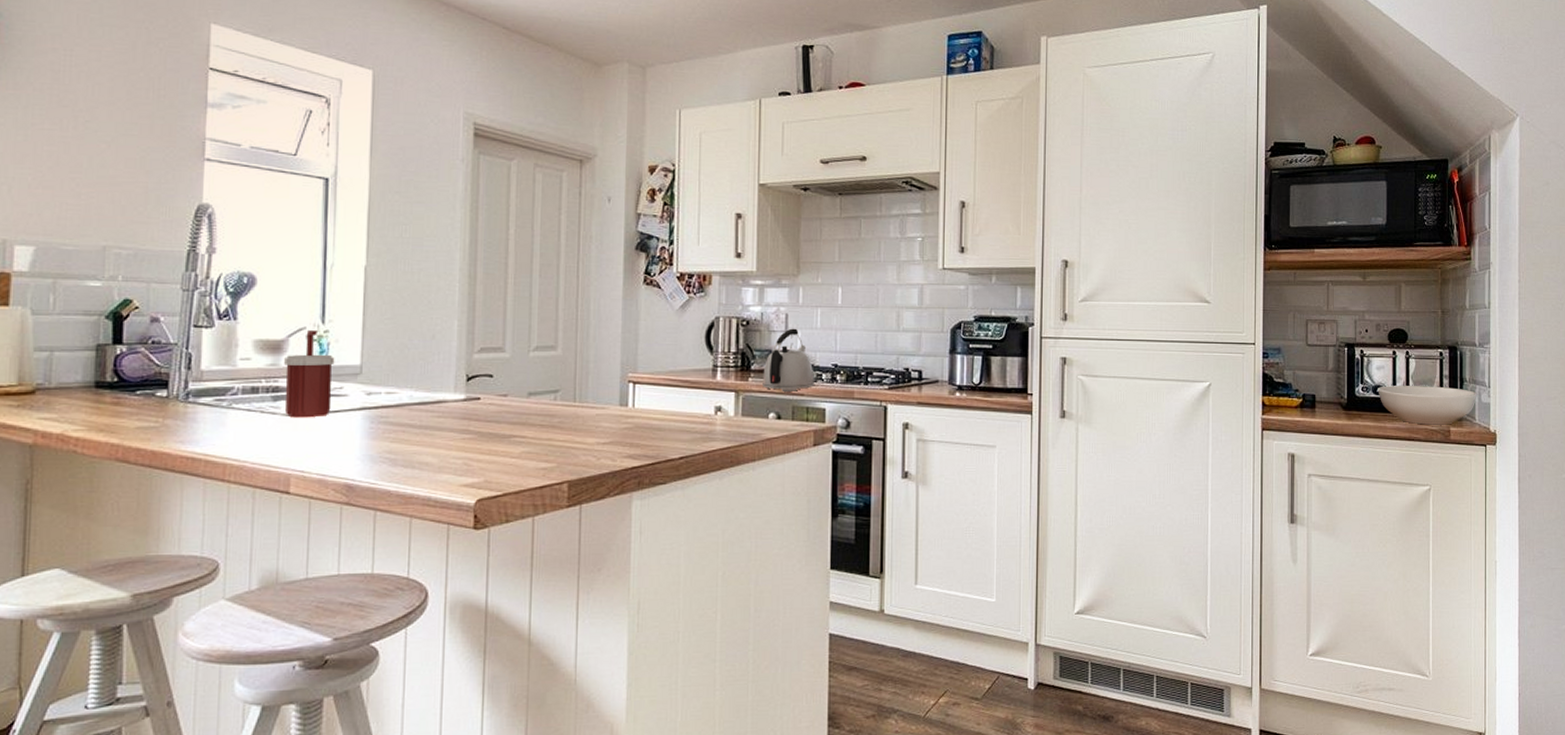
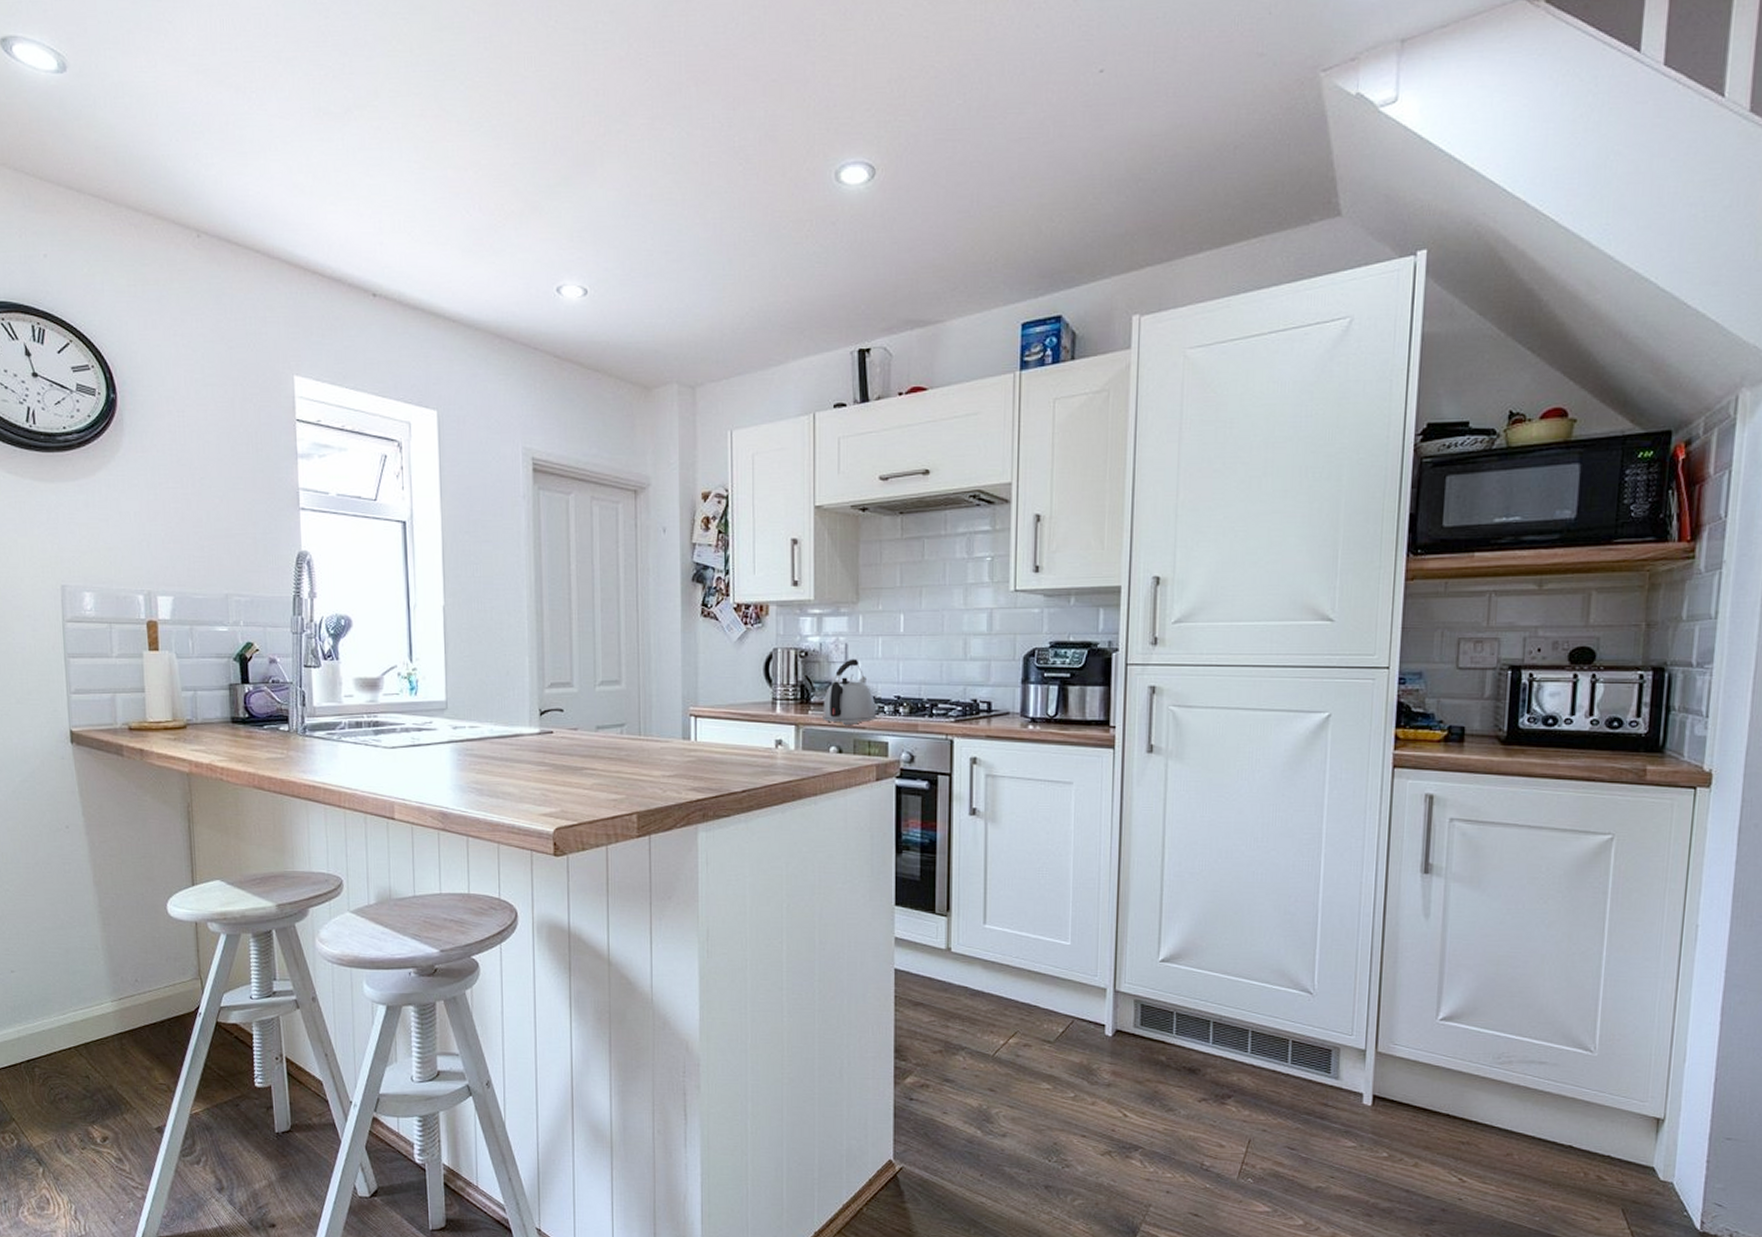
soap dispenser: present [284,329,335,418] -> none [381,667,424,750]
bowl: present [1377,386,1477,425] -> none [1549,716,1689,763]

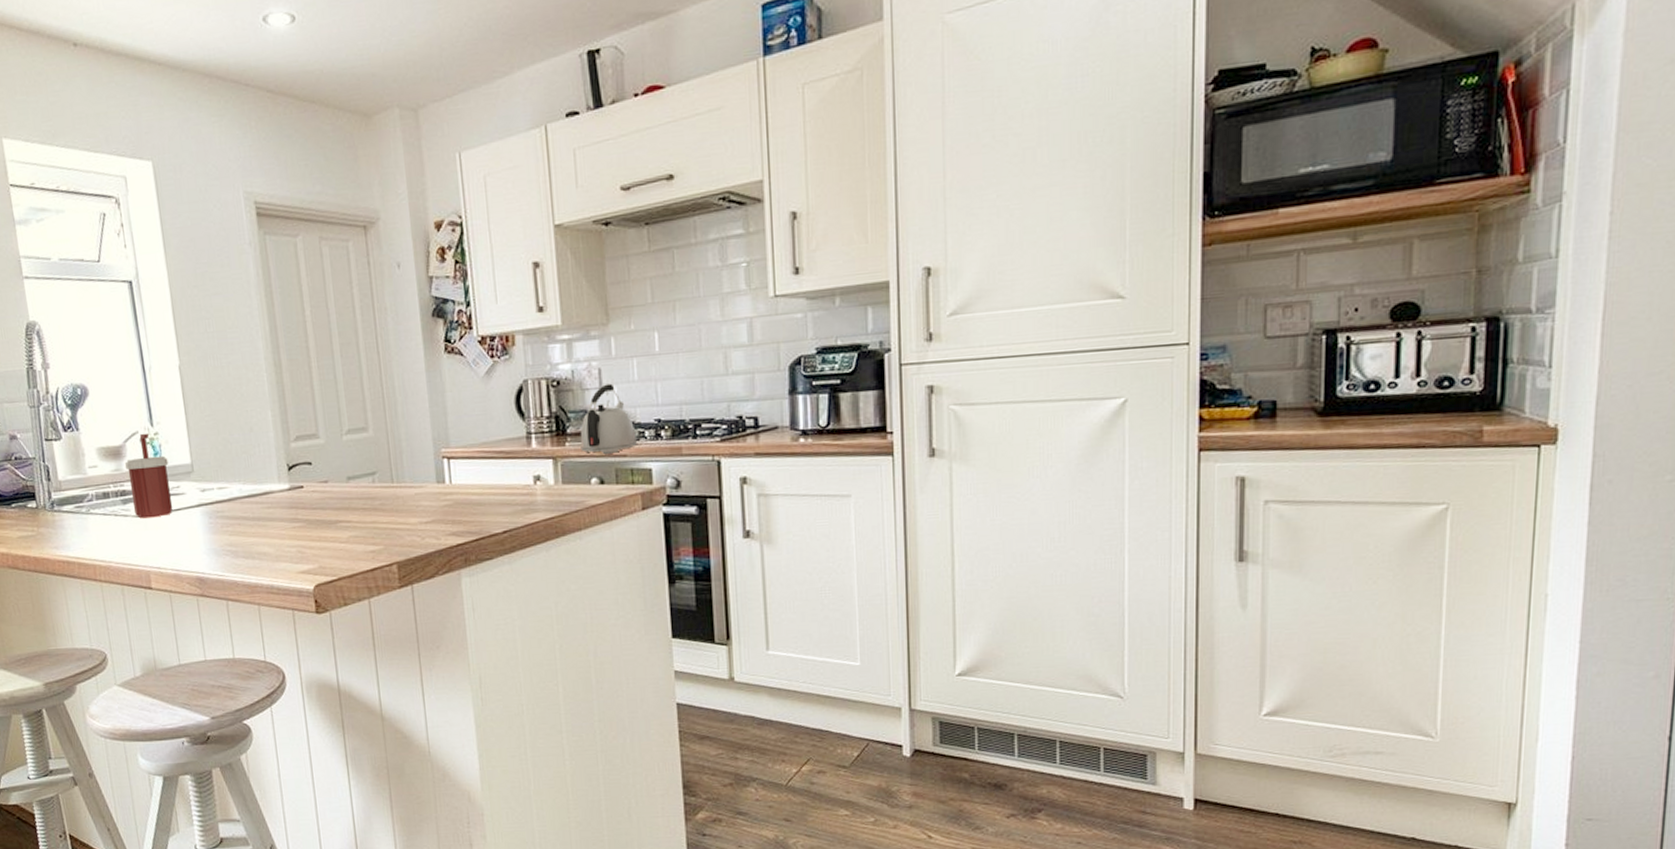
soap dispenser: none [381,667,424,750] -> present [125,433,173,519]

